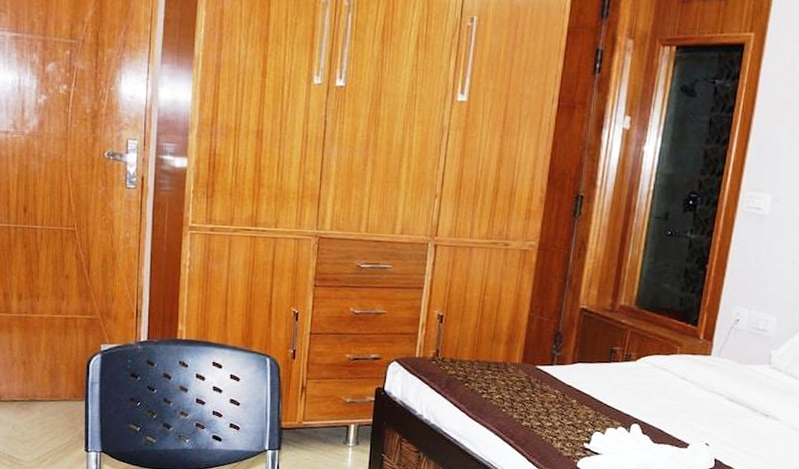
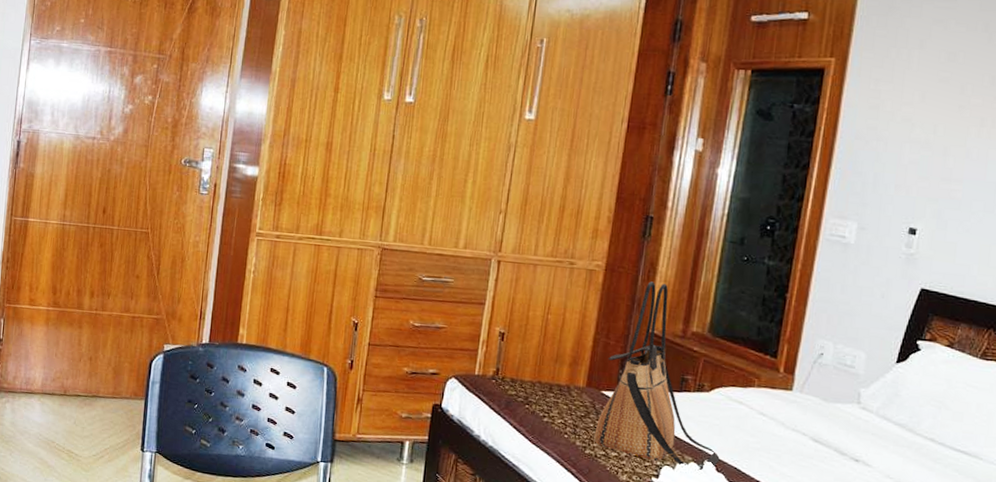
tote bag: none [530,259,646,434] -> present [594,281,720,471]

